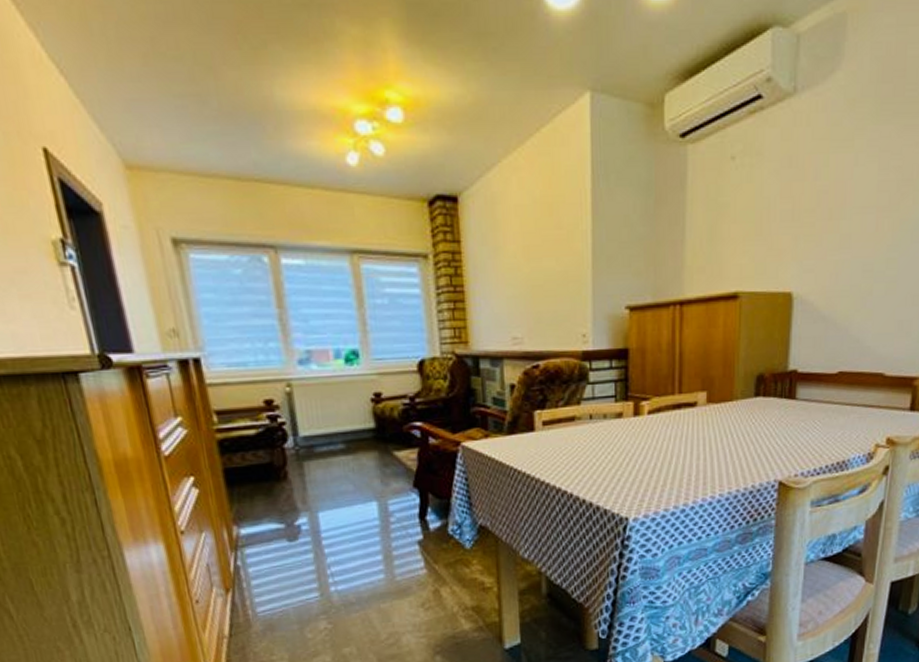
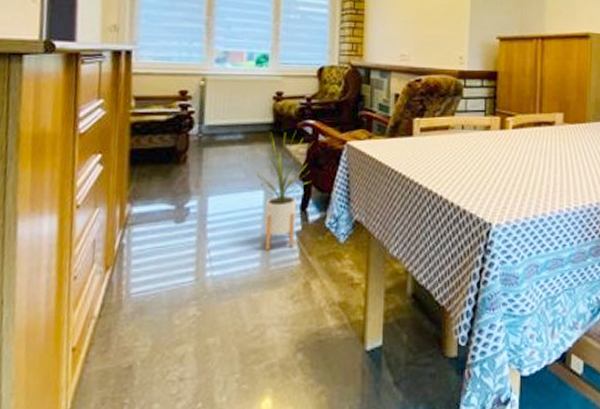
house plant: none [359,437,428,562] -> present [248,132,313,251]

